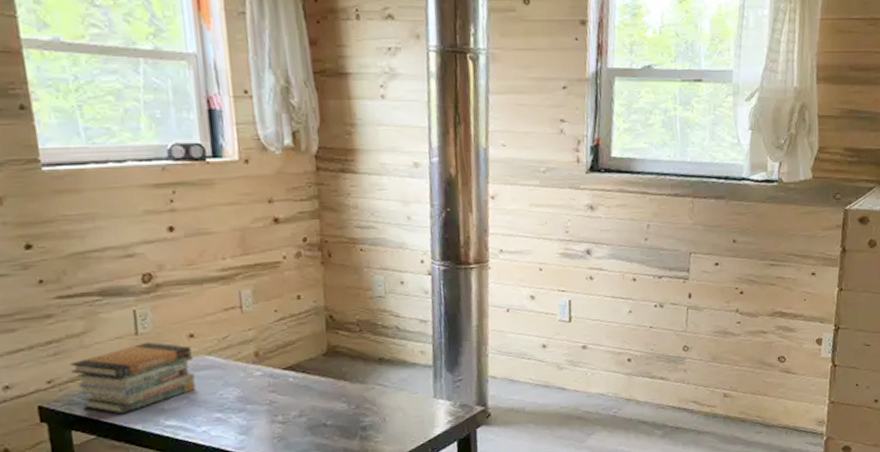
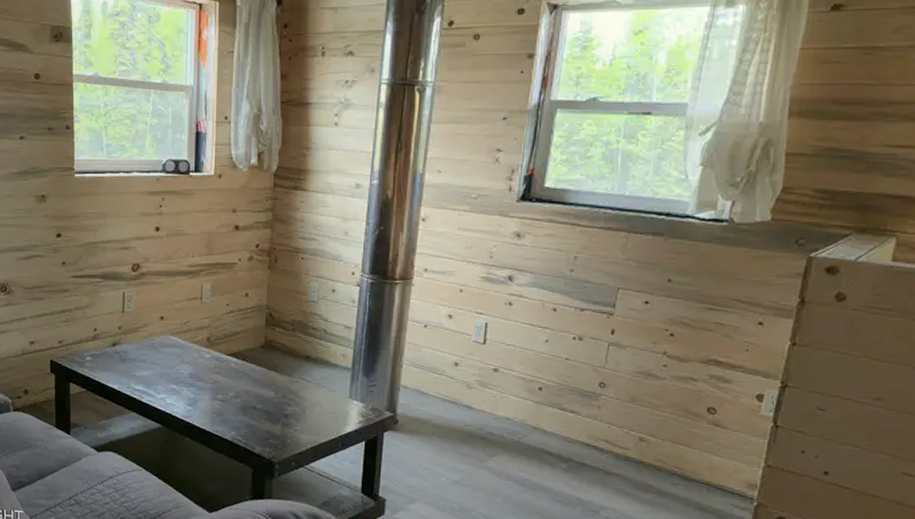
book stack: present [69,341,196,414] -> none [75,319,161,375]

